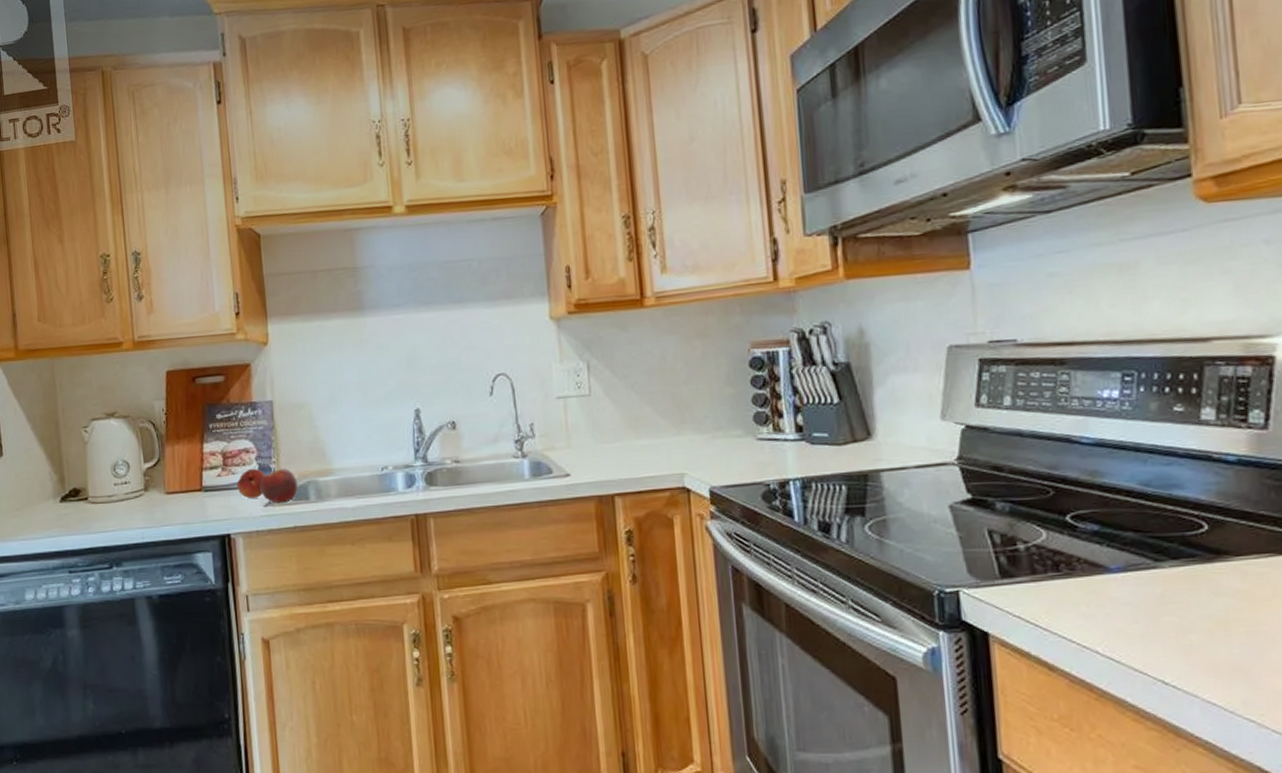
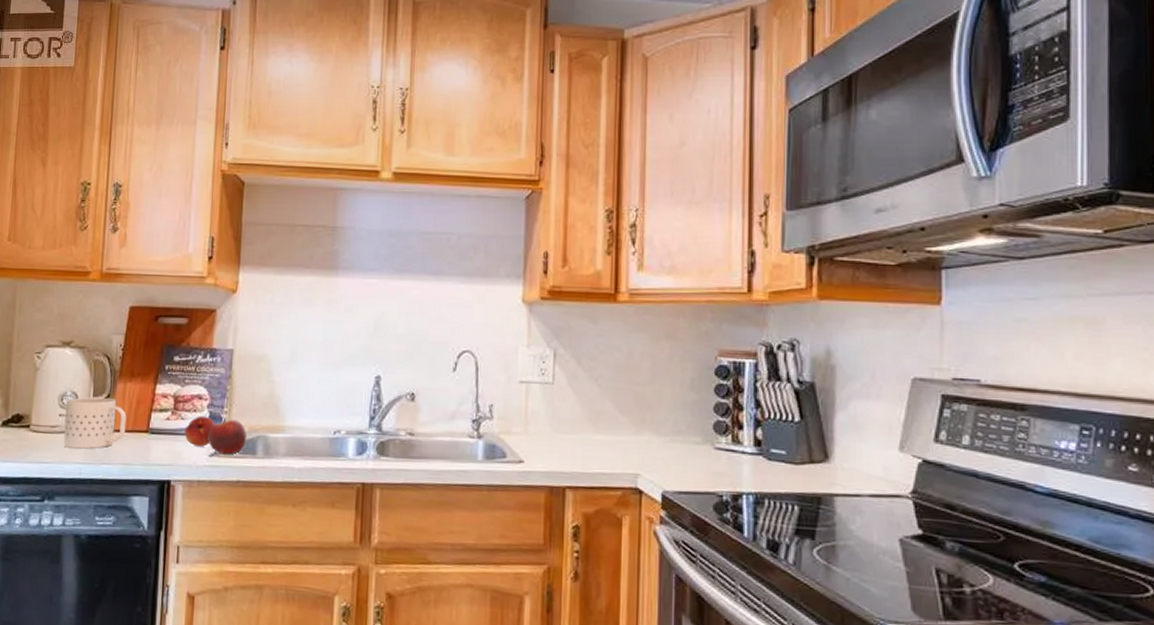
mug: none [118,462,181,515] -> present [63,397,127,449]

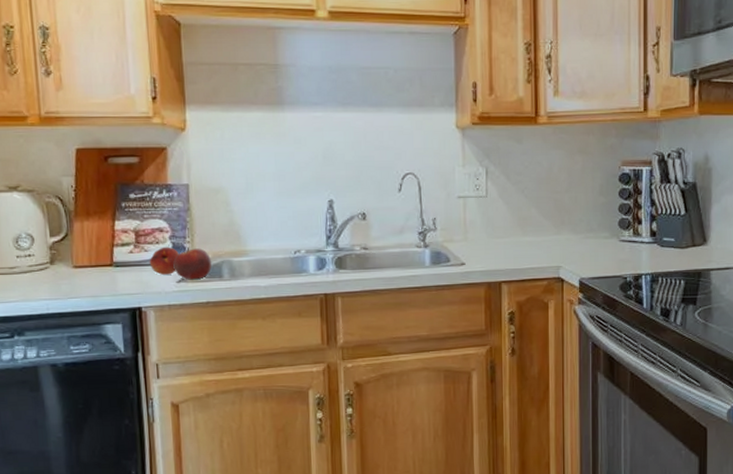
mug: present [63,397,127,449] -> none [21,236,90,287]

